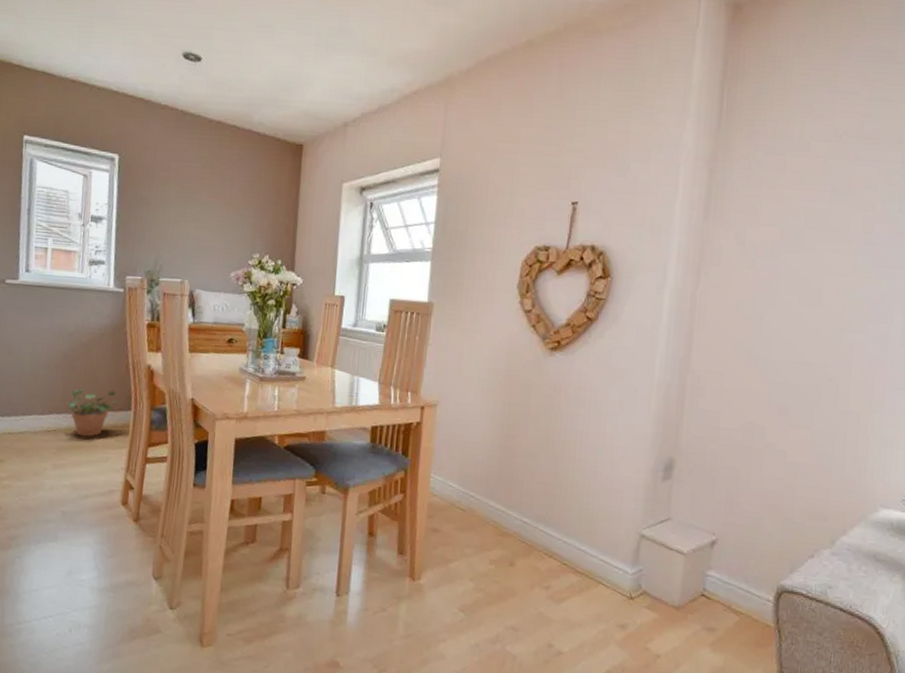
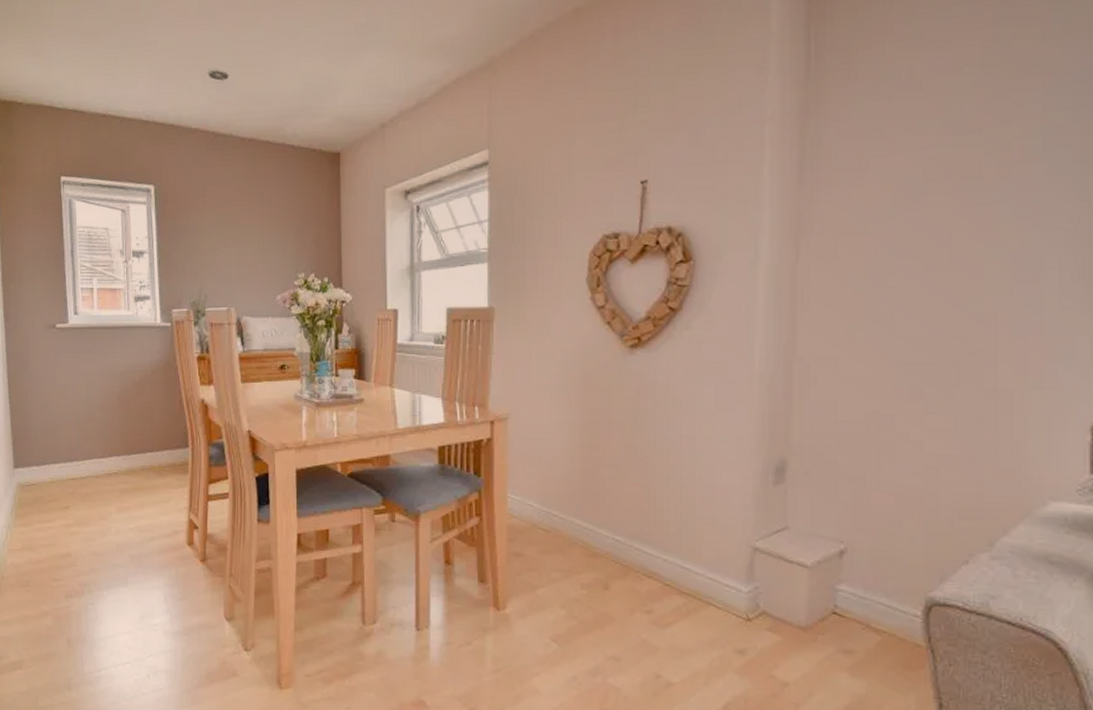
potted plant: present [66,388,121,437] -> none [124,427,178,478]

